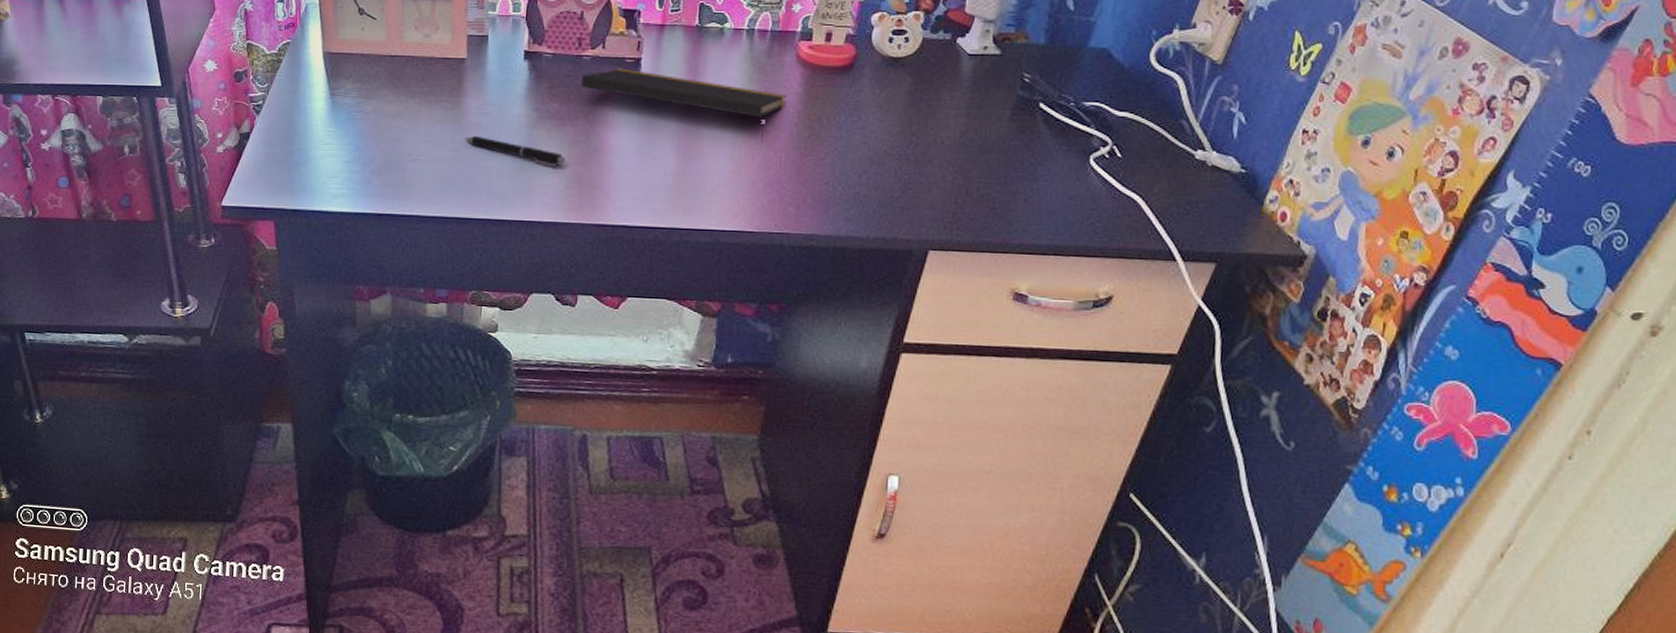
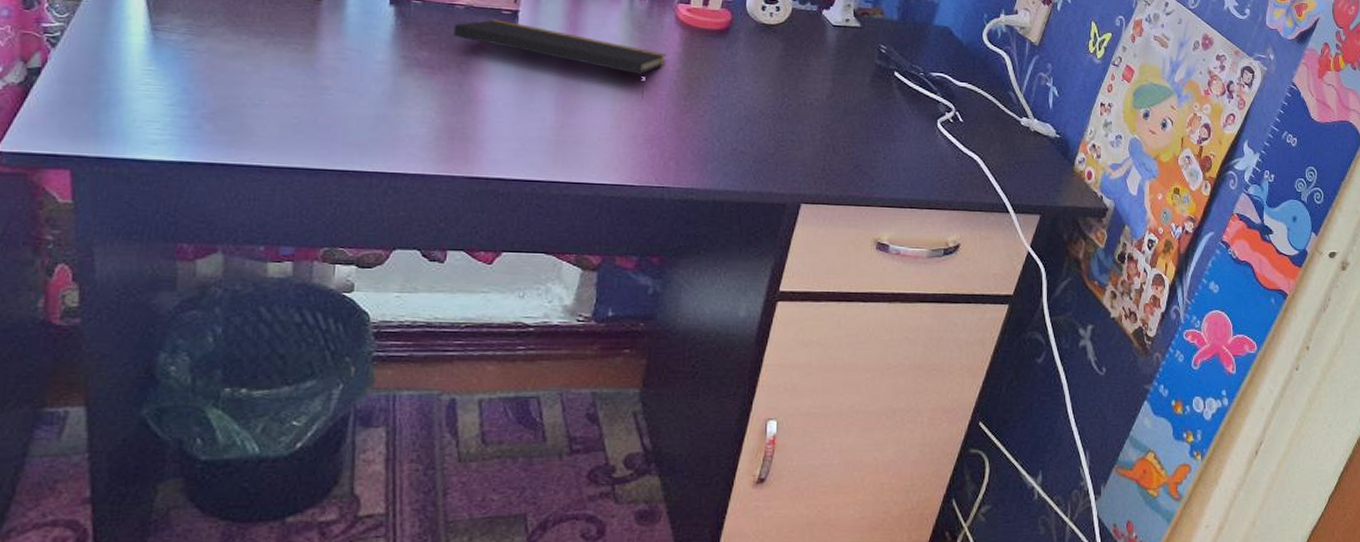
pen: present [464,135,566,167] -> none [318,80,435,116]

